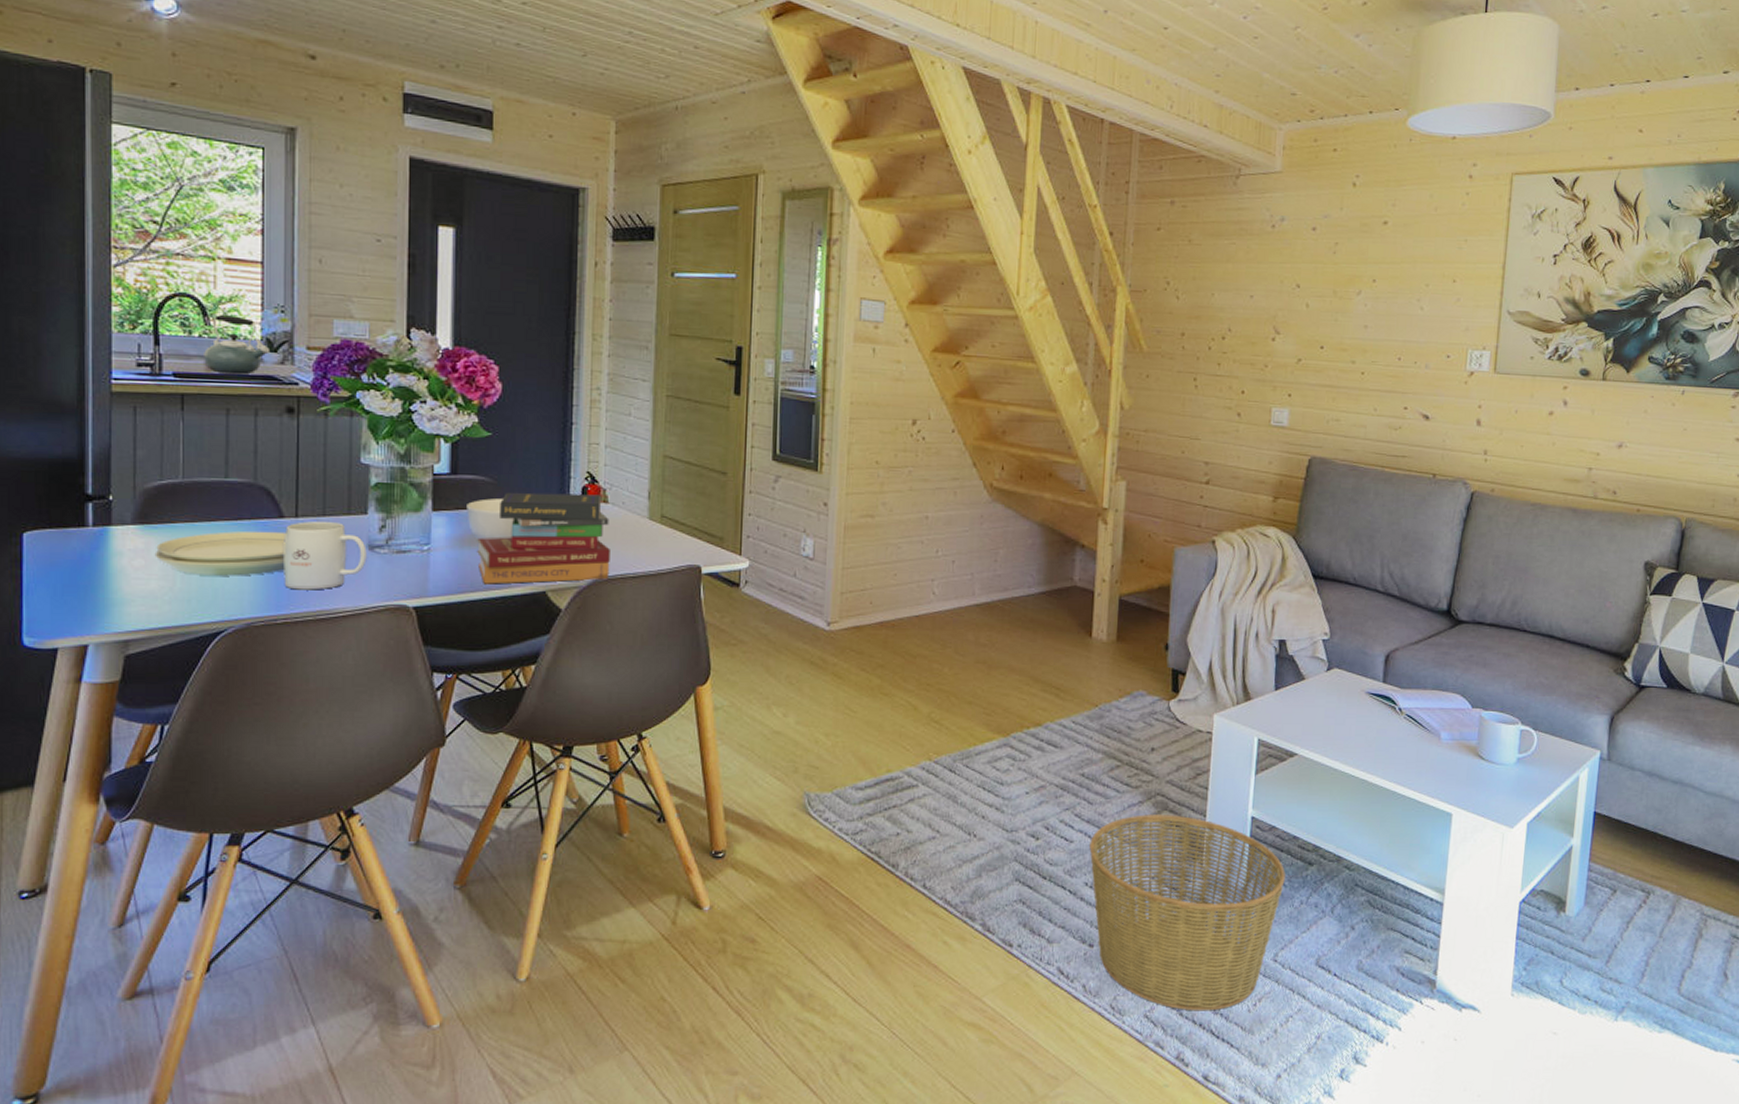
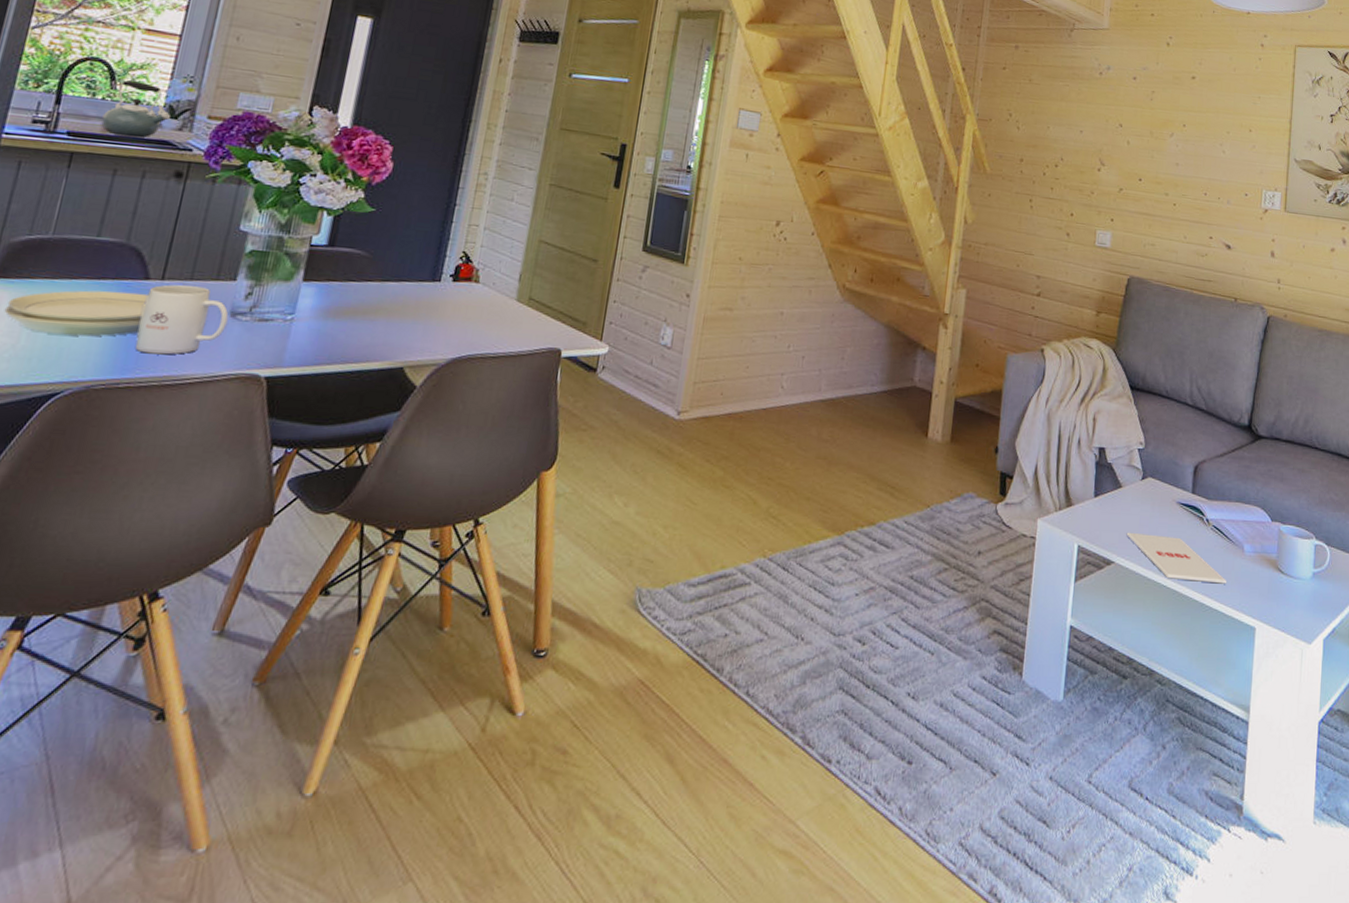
bowl: present [467,498,514,540] -> none [336,272,384,313]
books: present [477,492,610,584] -> none [339,267,478,359]
basket: present [1089,815,1285,1011] -> none [913,621,1101,839]
magazine: none [1310,724,1422,772] -> present [1126,532,1227,584]

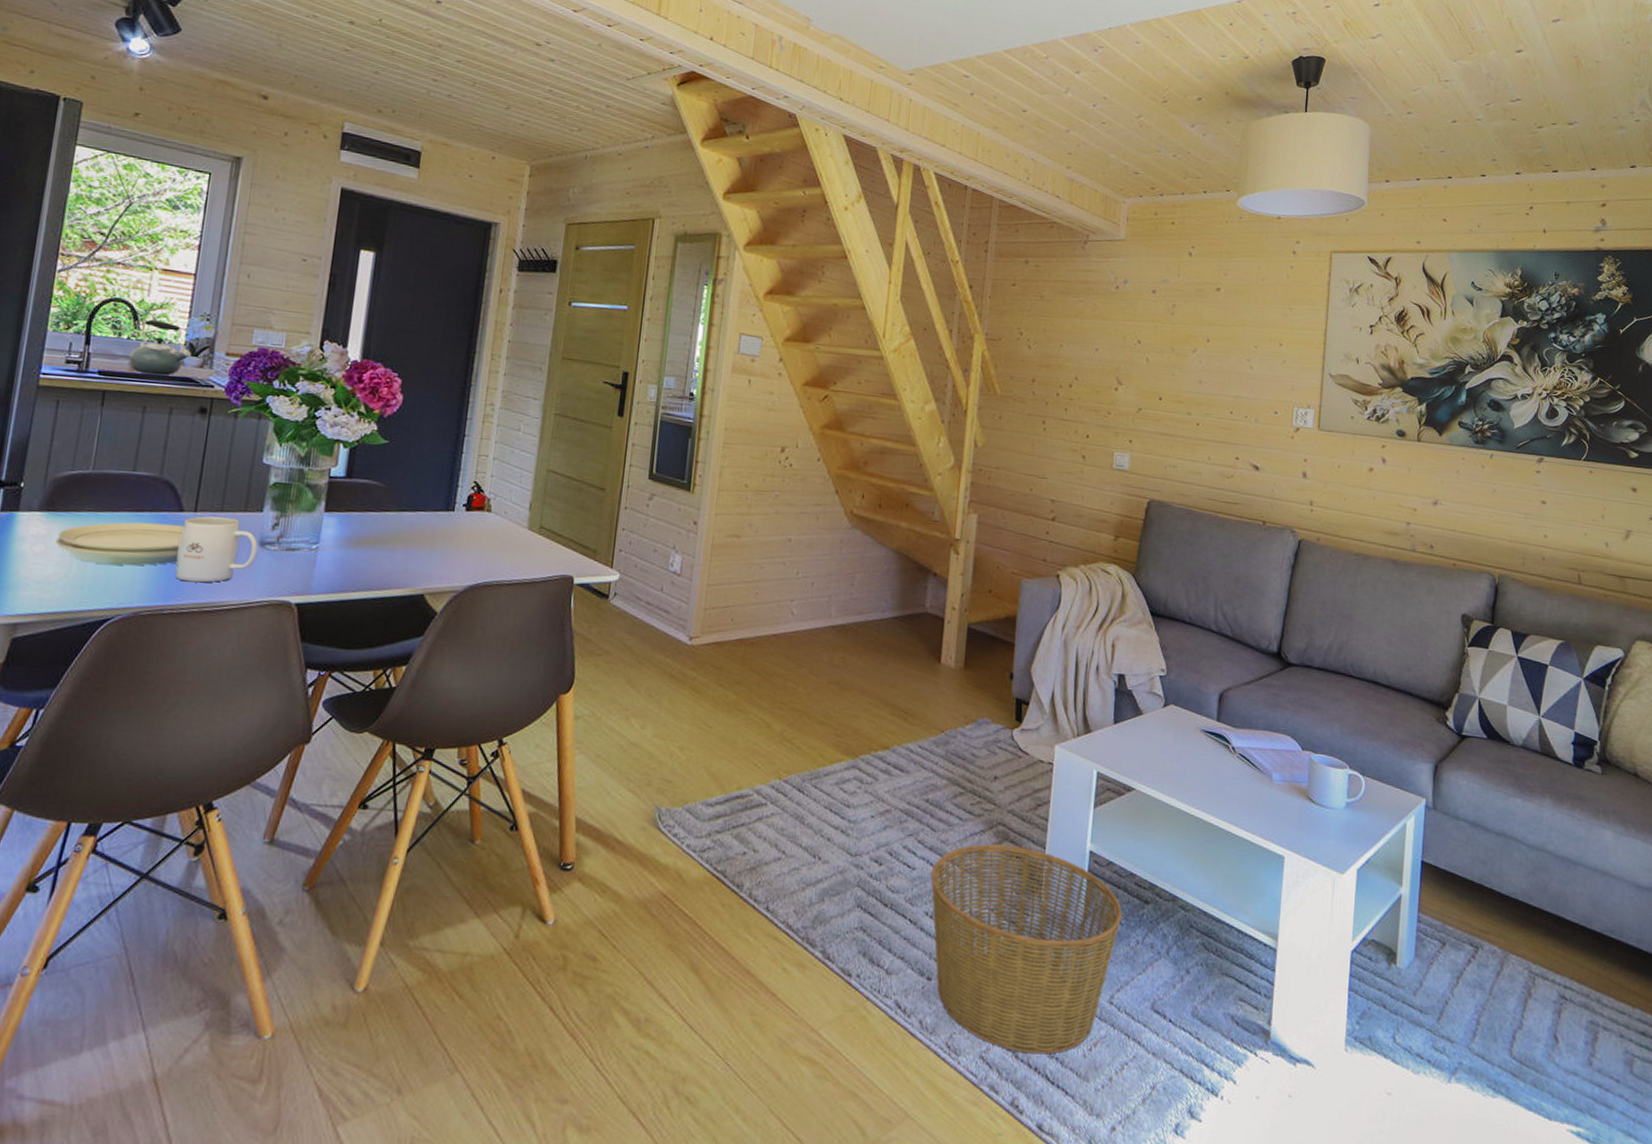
basket: none [913,621,1101,839] -> present [931,844,1122,1055]
magazine: present [1126,532,1227,584] -> none [1147,759,1255,813]

